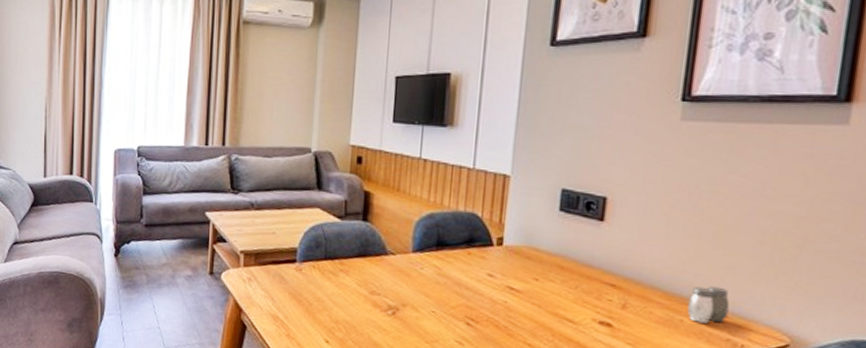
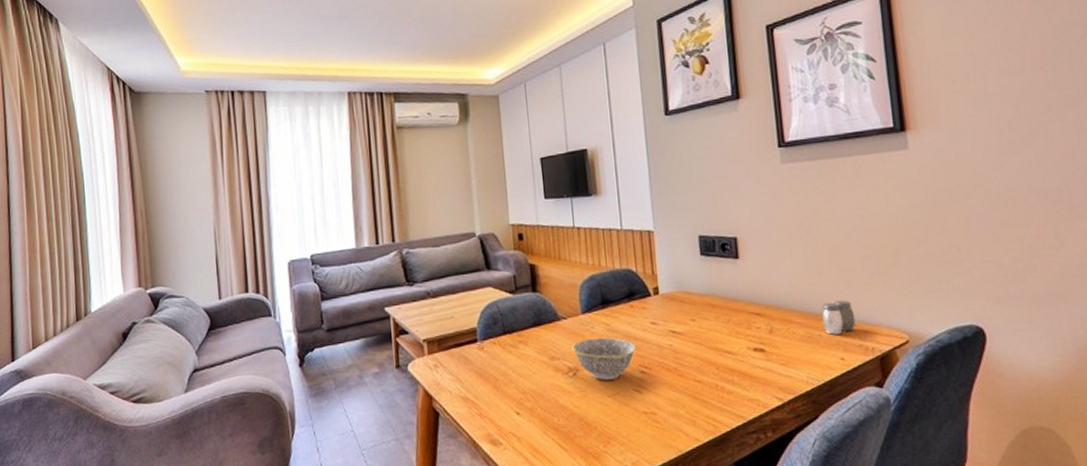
bowl: none [395,279,466,326] -> present [572,337,636,380]

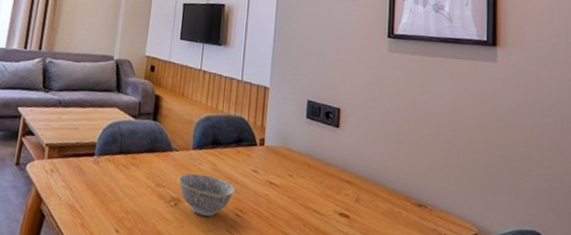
salt and pepper shaker: present [821,300,856,335] -> none [403,183,433,216]

